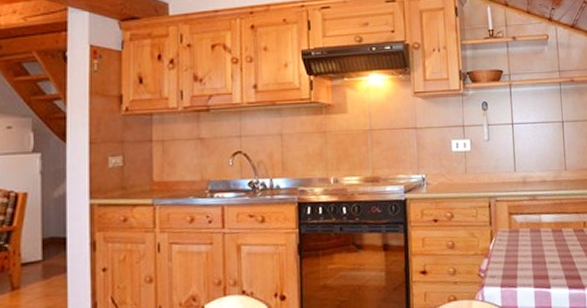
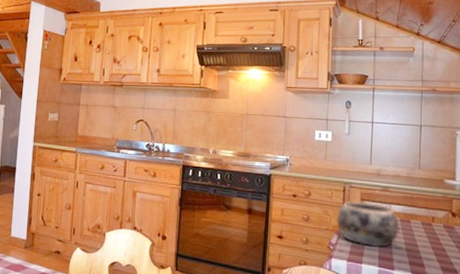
decorative bowl: none [484,216,552,267] -> present [336,200,399,248]

